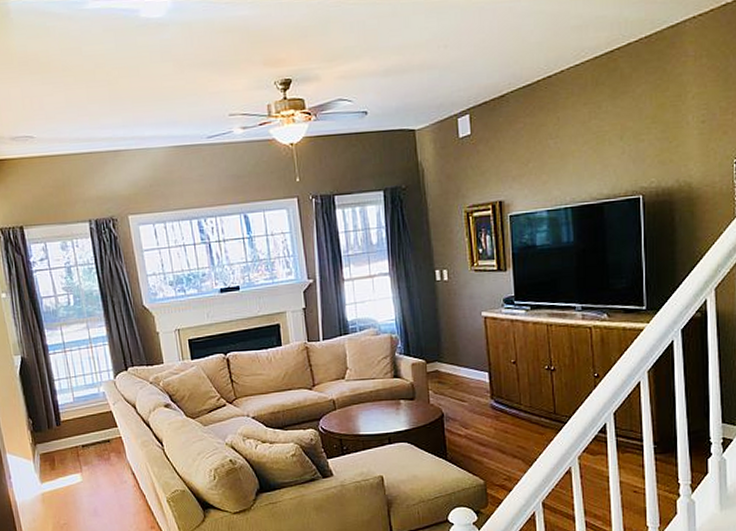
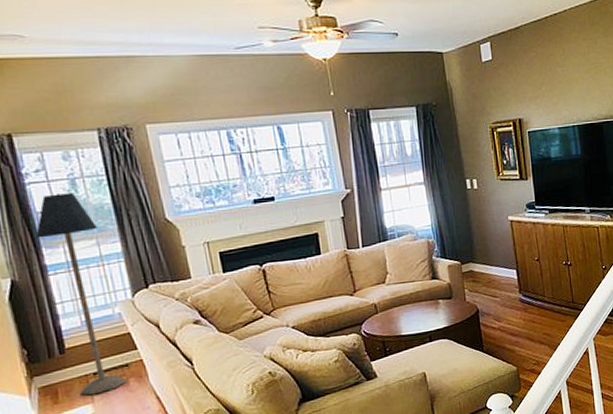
floor lamp: none [40,280,108,465] -> present [35,193,127,395]

